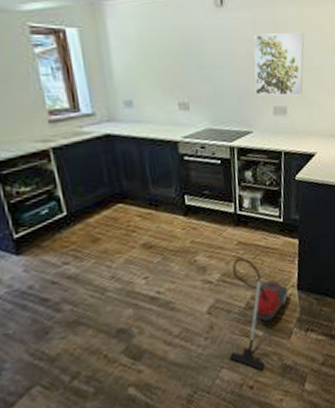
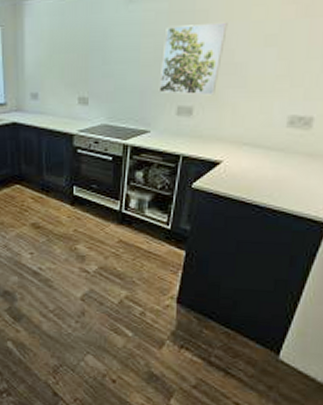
vacuum cleaner: present [229,257,288,371] -> none [96,256,166,370]

